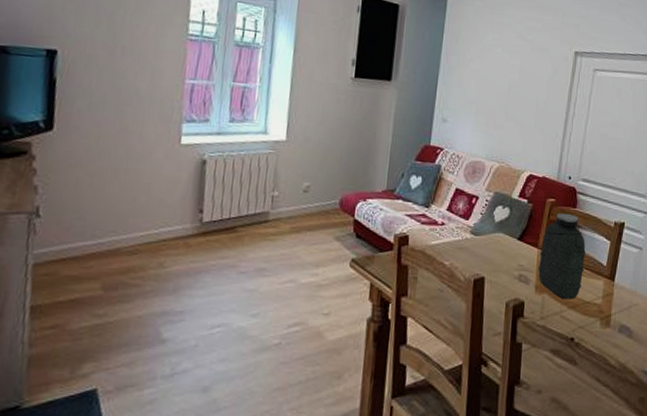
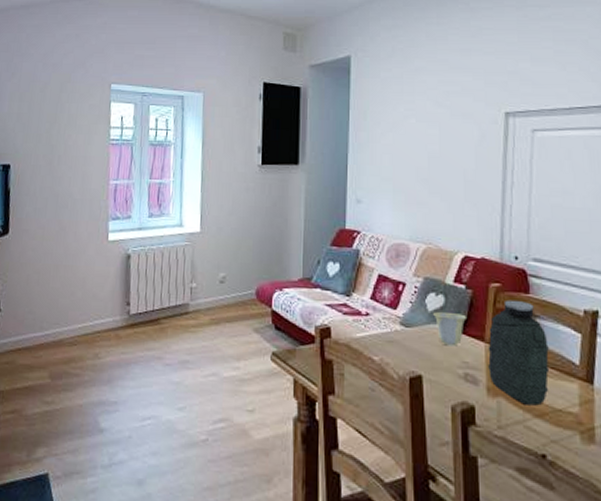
cup: none [499,222,527,252] -> present [433,311,468,347]

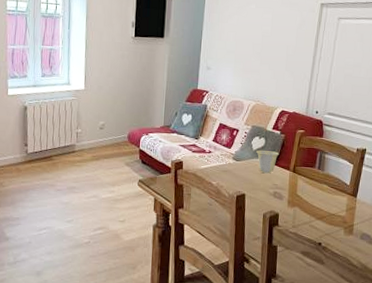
water jug: present [488,299,550,406] -> none [290,141,331,212]

